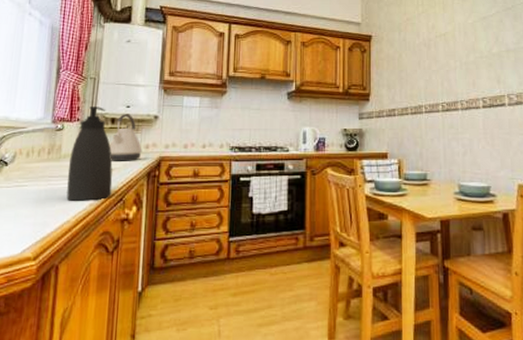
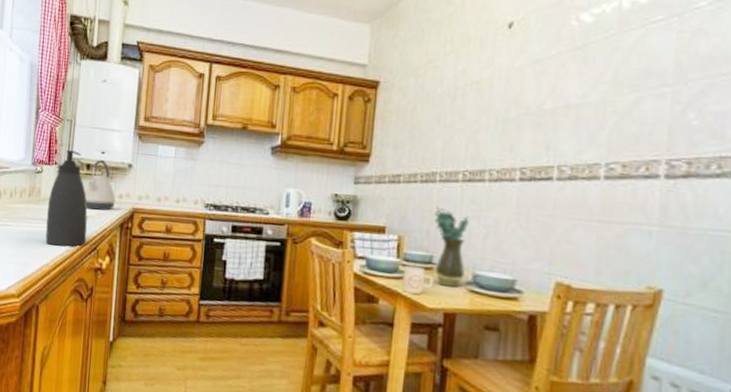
mug: none [405,183,429,208] -> present [402,265,434,295]
vase: none [424,134,452,198] -> present [434,207,469,288]

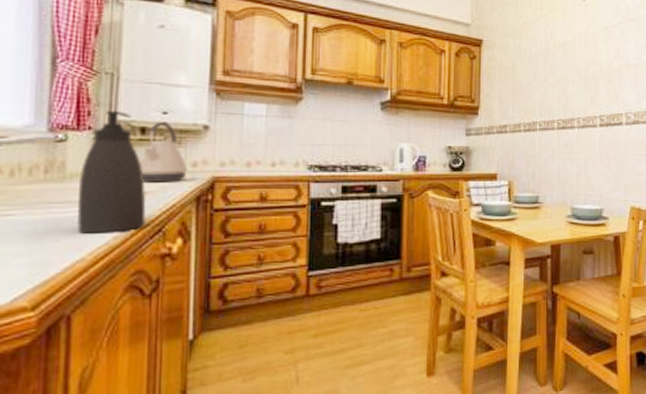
mug: present [402,265,434,295] -> none [515,207,540,233]
vase: present [434,207,469,288] -> none [537,153,565,221]

